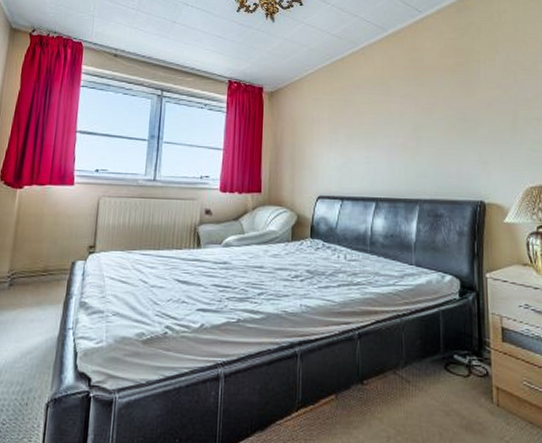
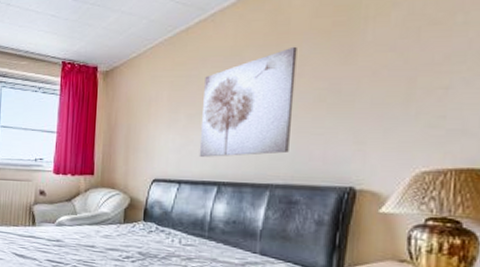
wall art: none [358,80,432,175] -> present [199,46,297,157]

